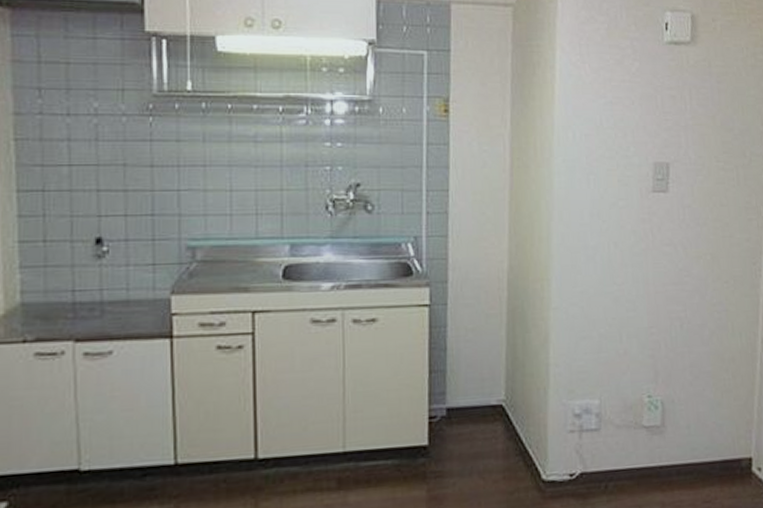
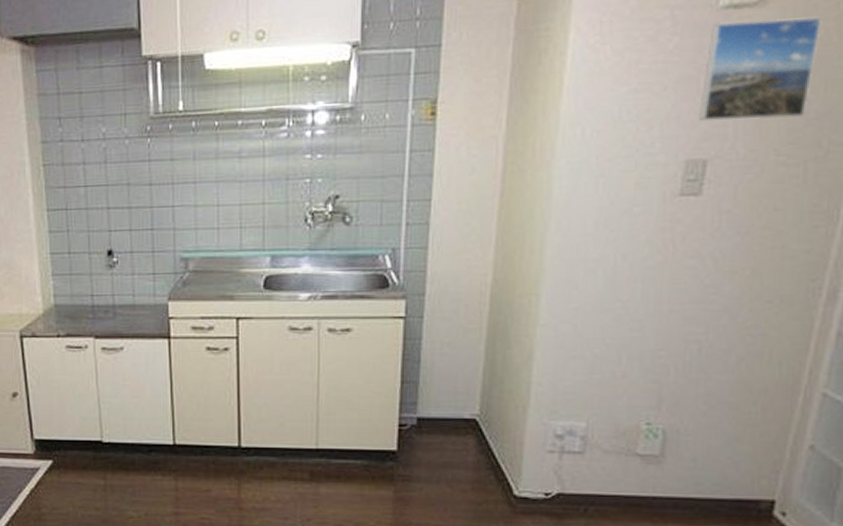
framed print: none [659,54,734,132] -> present [699,16,822,121]

